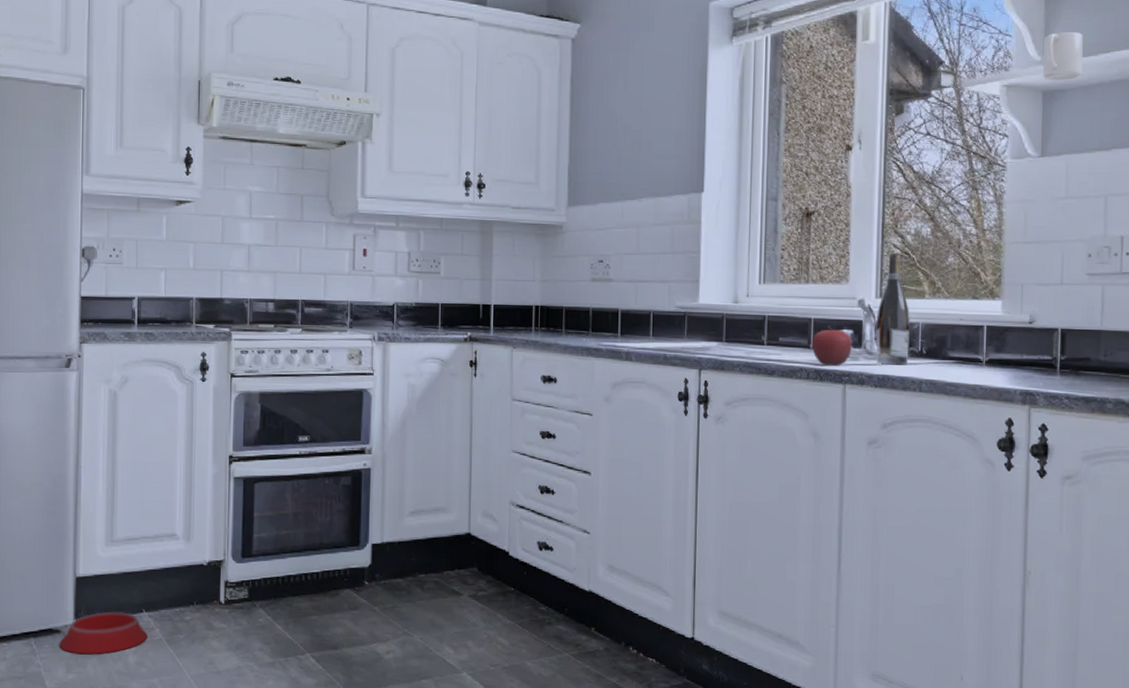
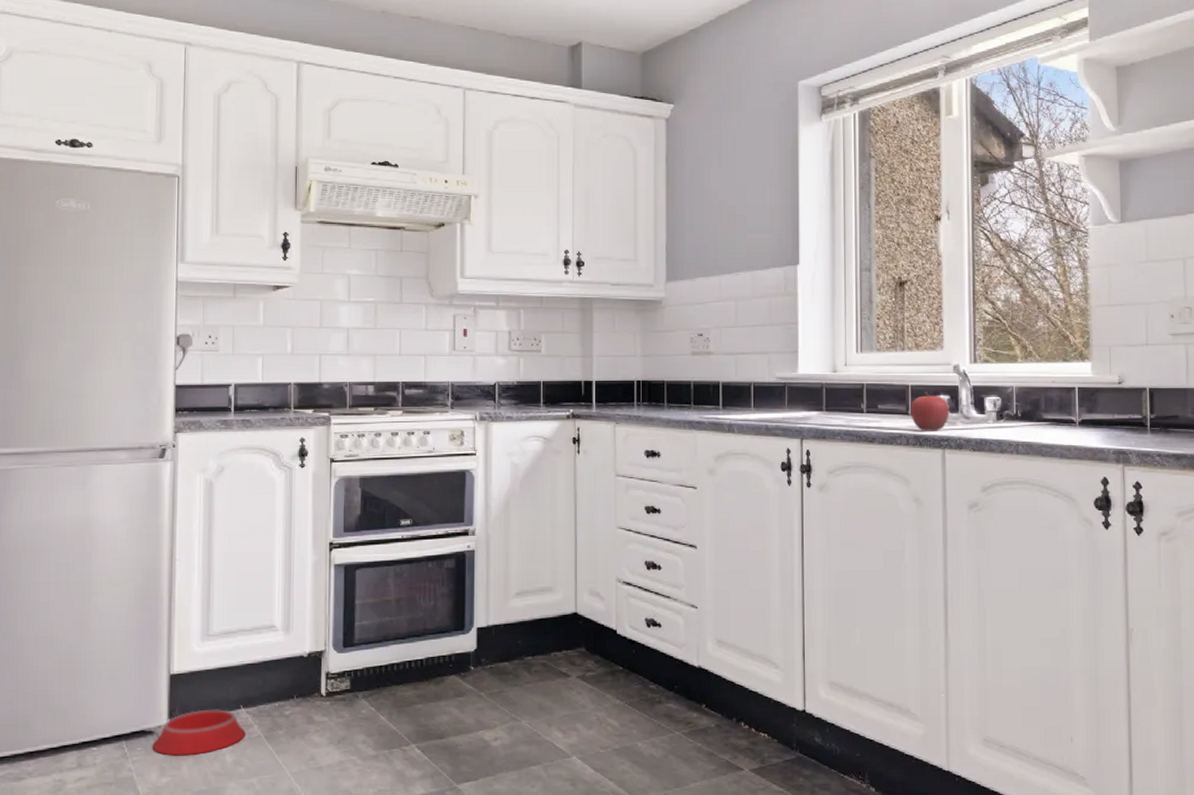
wine bottle: present [875,253,910,364] -> none [972,319,1005,427]
mug: present [1042,32,1084,81] -> none [1117,104,1156,150]

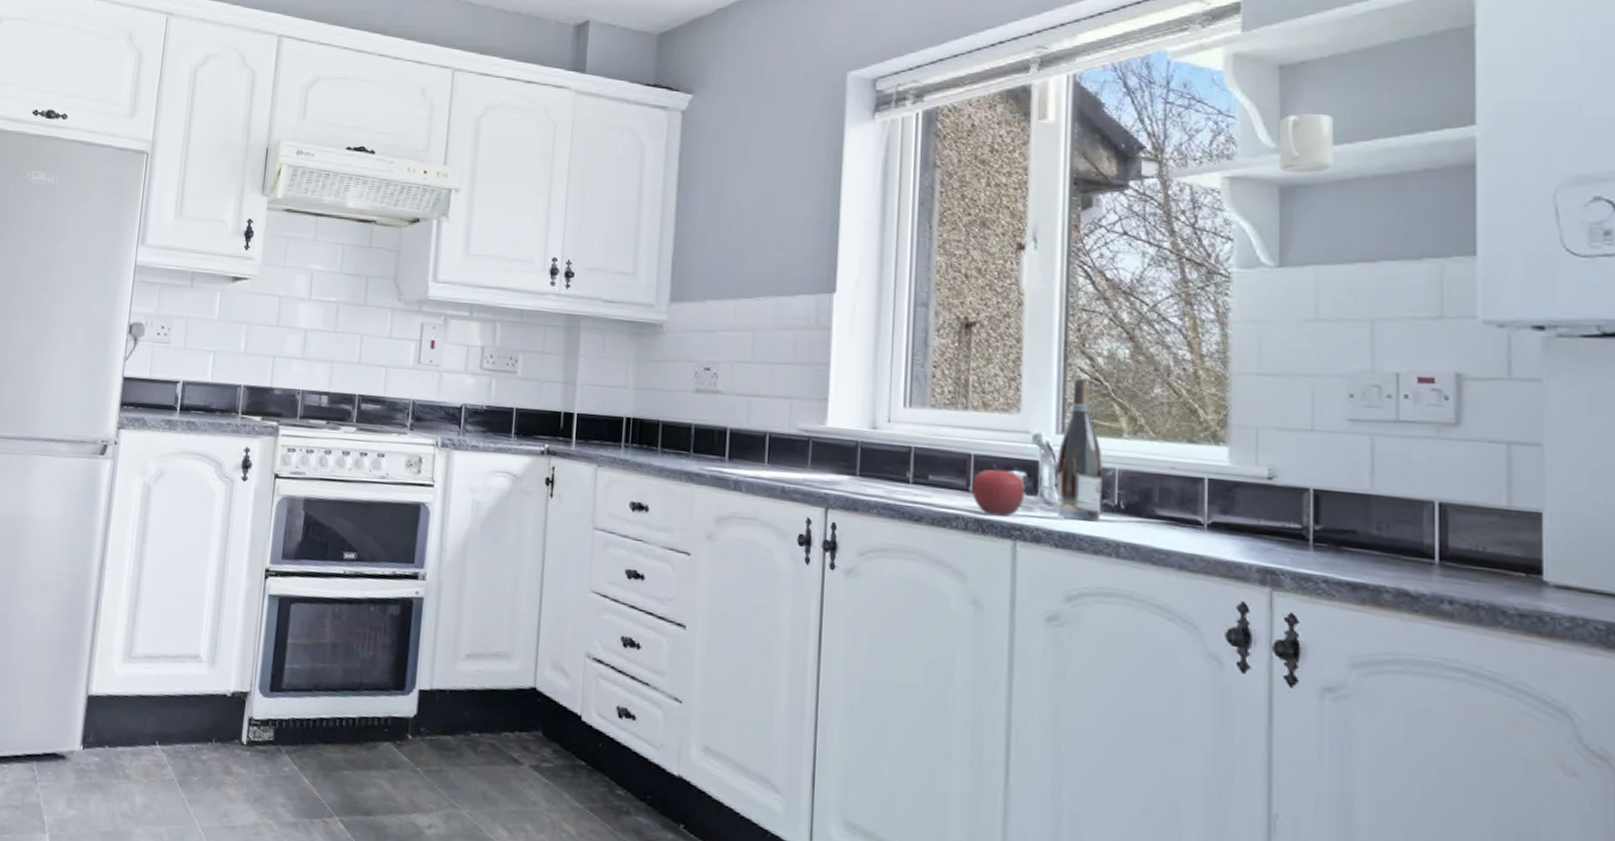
pet bowl: present [152,709,246,756] -> none [62,739,159,791]
wine bottle: none [972,319,1005,427] -> present [1056,378,1103,521]
mug: none [1117,104,1156,150] -> present [1278,114,1335,174]

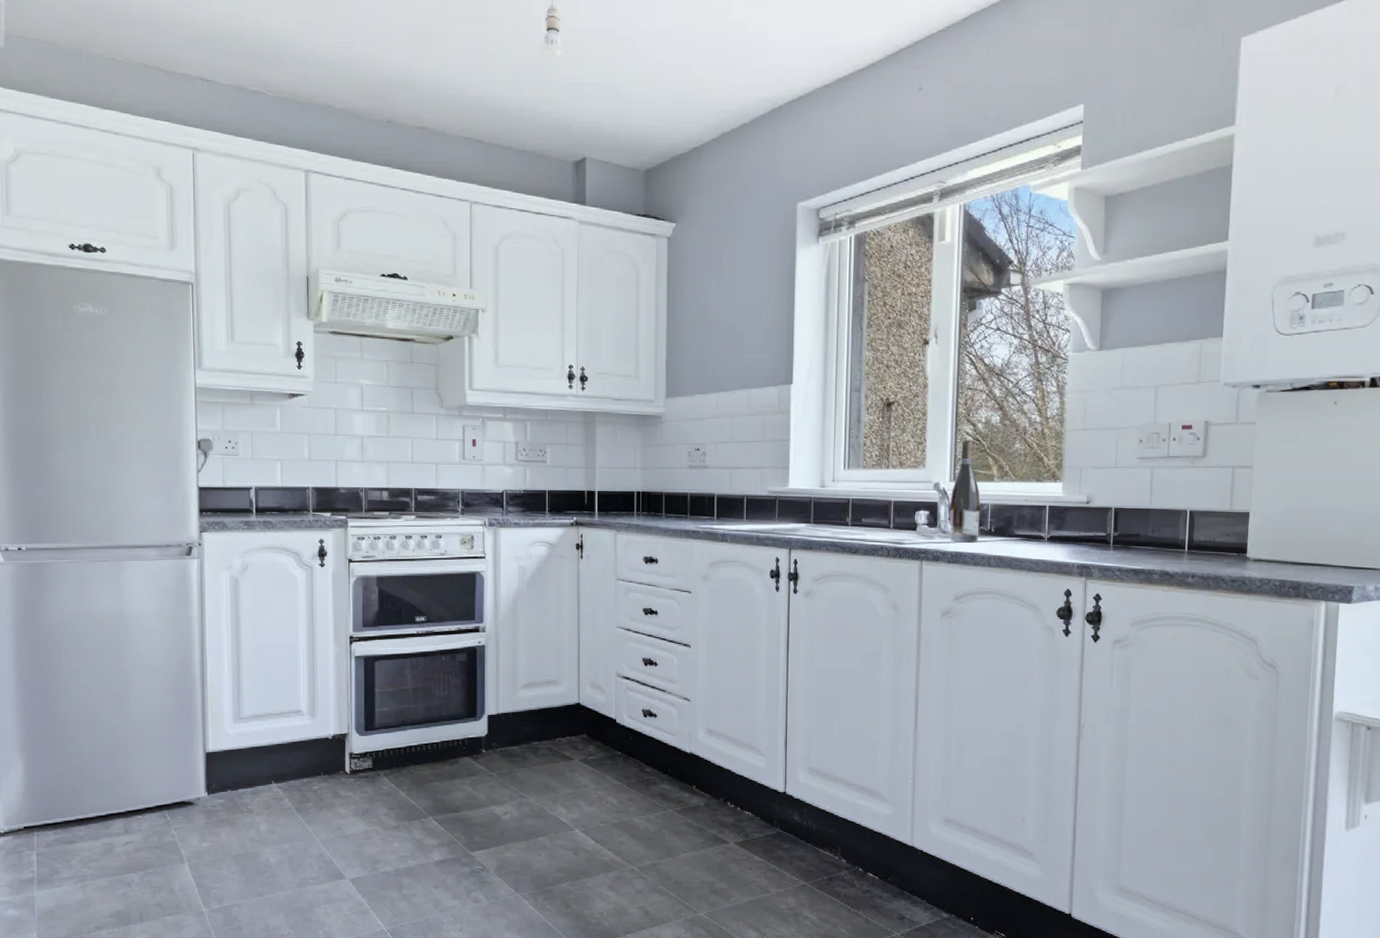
fruit: present [971,464,1025,517] -> none [891,507,928,544]
mug: present [1278,114,1335,174] -> none [1101,234,1140,280]

